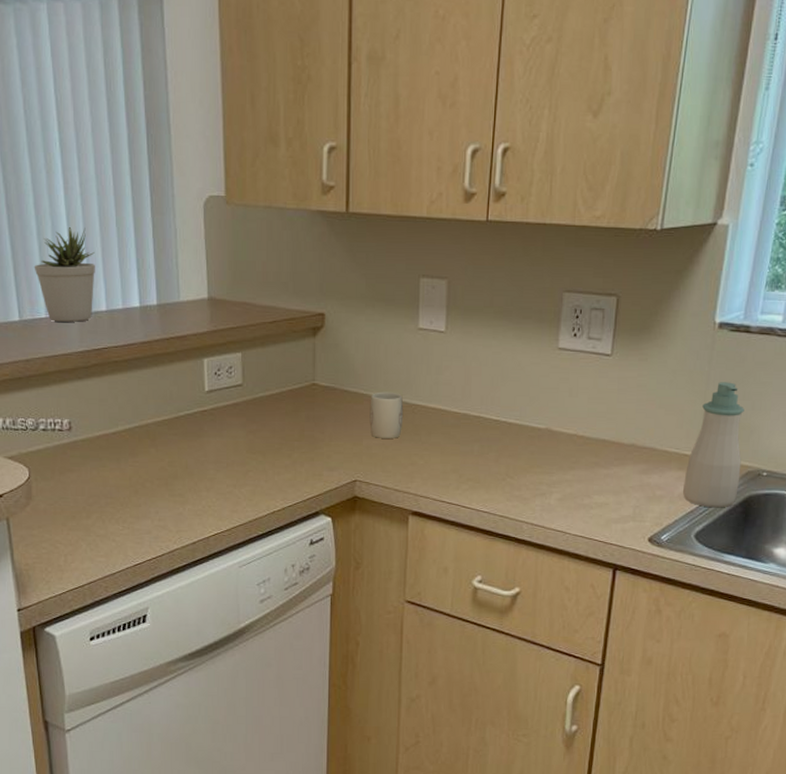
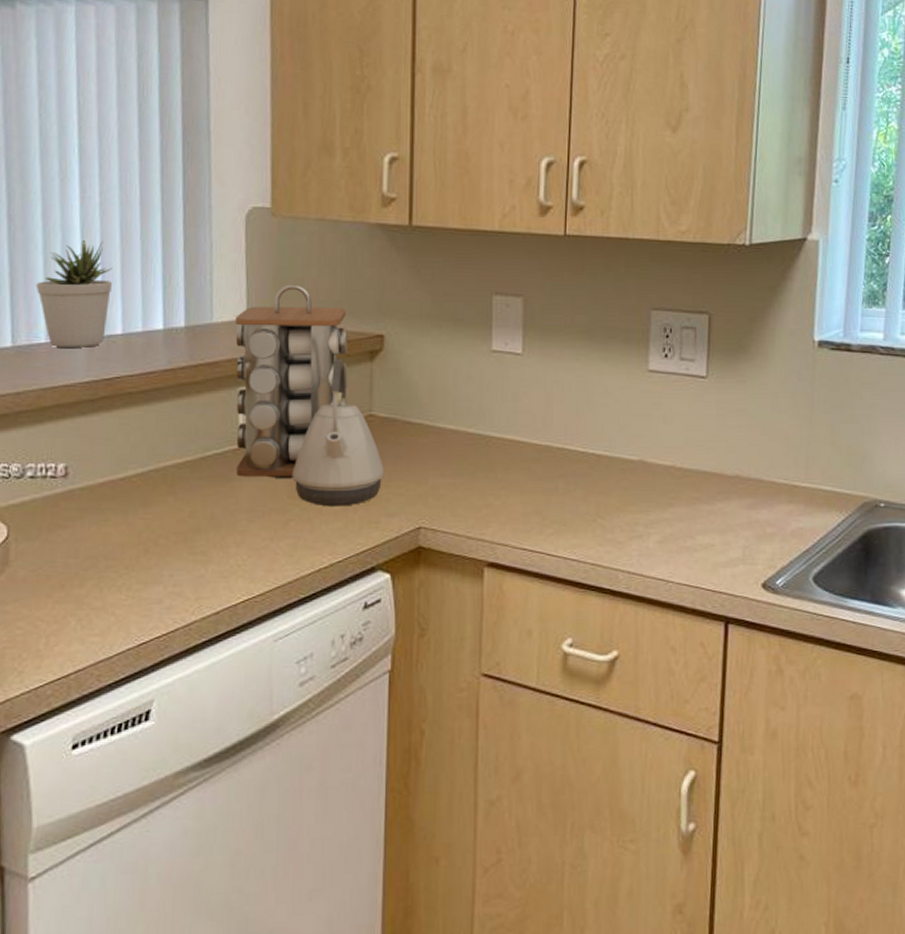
spice rack: none [198,267,294,436] -> present [234,284,349,478]
kettle: none [250,334,325,461] -> present [292,358,384,507]
mug: present [369,391,404,439] -> none [436,422,476,476]
soap bottle: present [682,382,745,508] -> none [795,404,857,546]

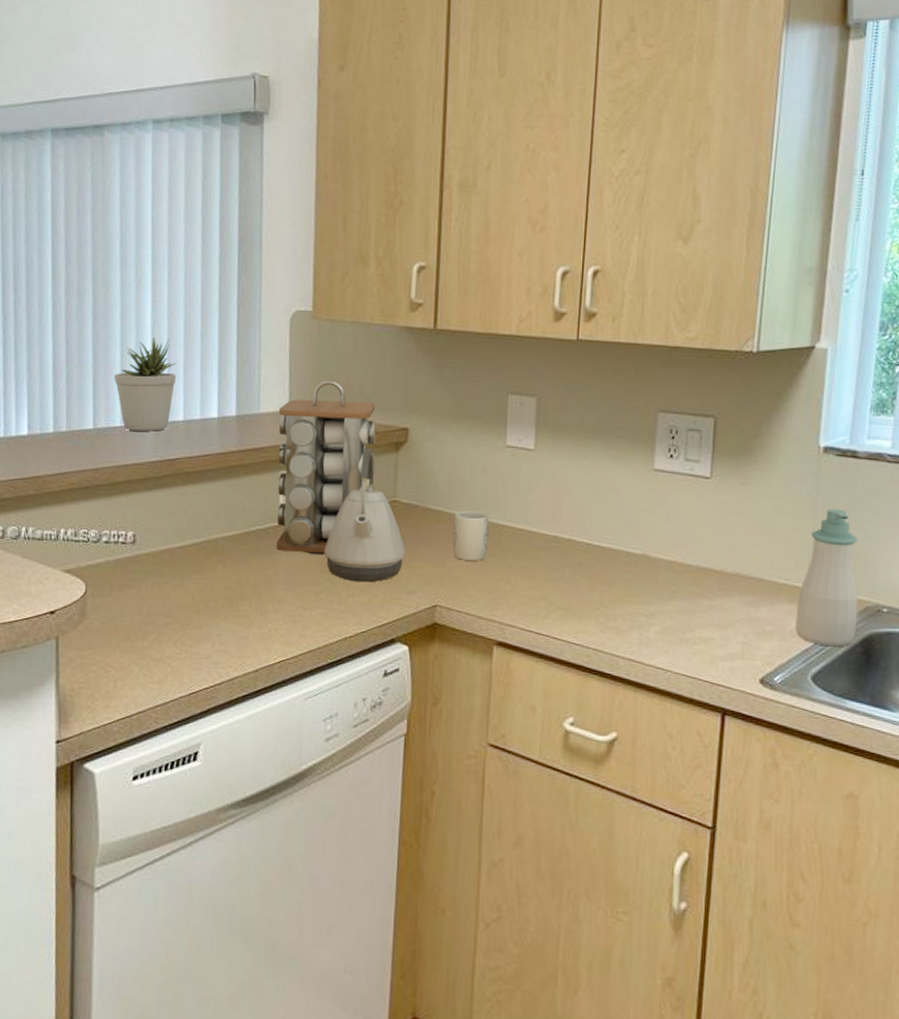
mug: none [436,422,476,476] -> present [452,510,490,561]
soap bottle: none [795,404,857,546] -> present [795,509,858,647]

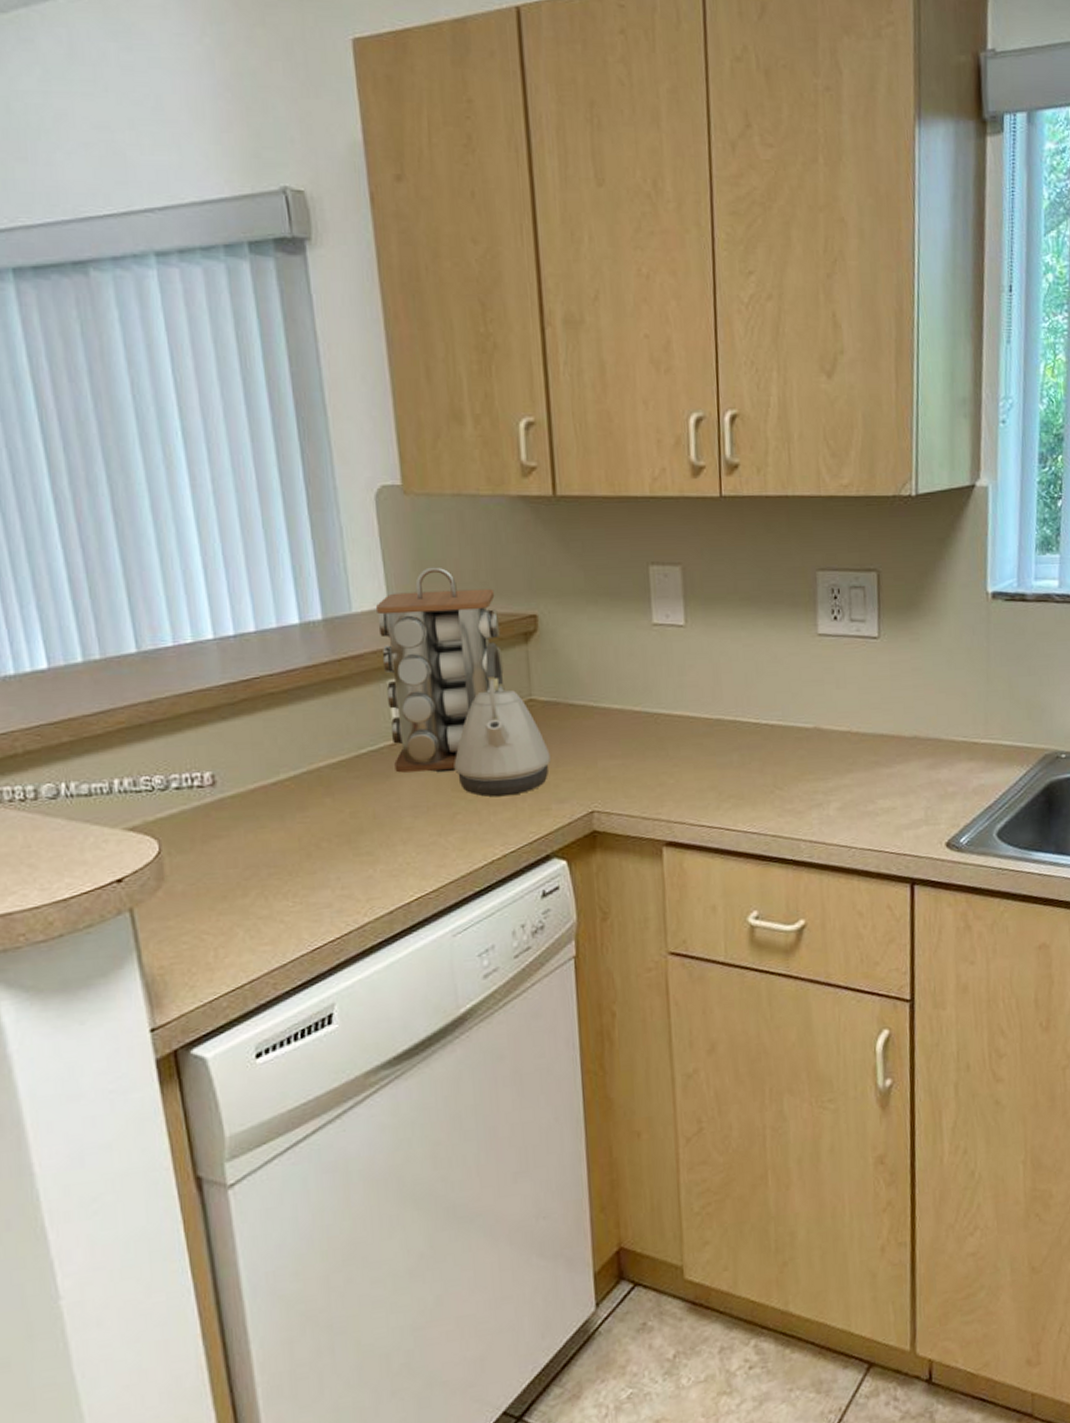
potted plant: present [113,338,177,432] -> none [154,532,238,650]
mug: present [452,510,490,561] -> none [602,701,645,758]
soap bottle: present [795,509,858,647] -> none [976,657,1038,801]

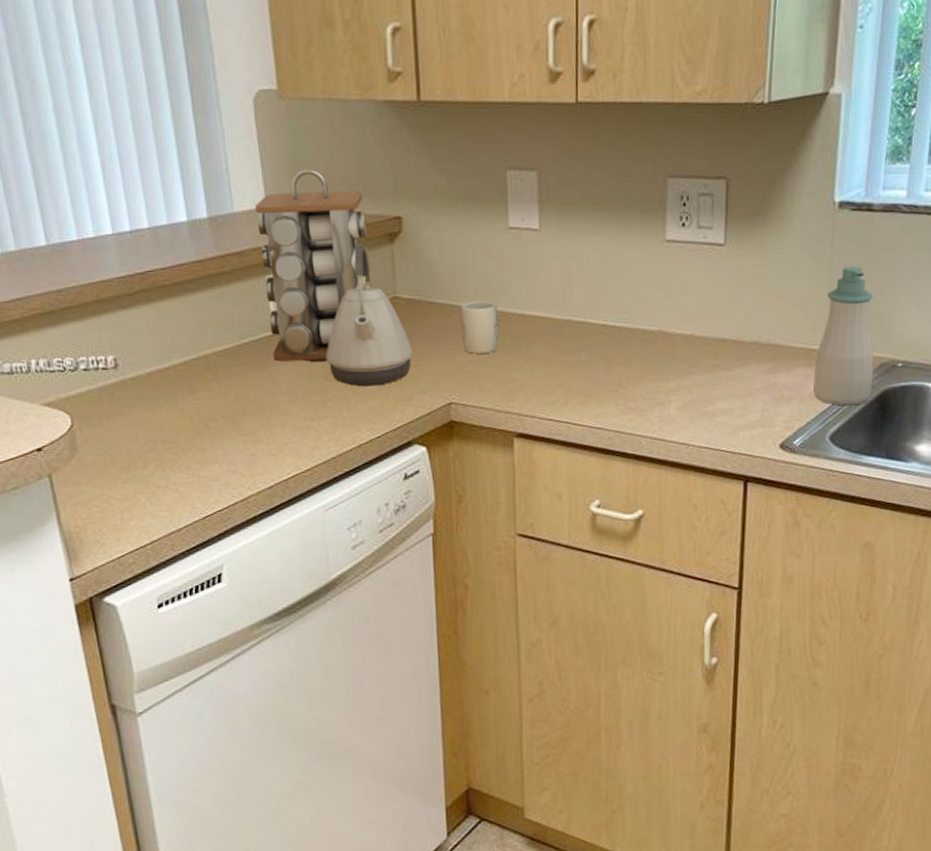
mug: none [602,701,645,758] -> present [460,300,500,354]
soap bottle: none [976,657,1038,801] -> present [812,266,874,406]

